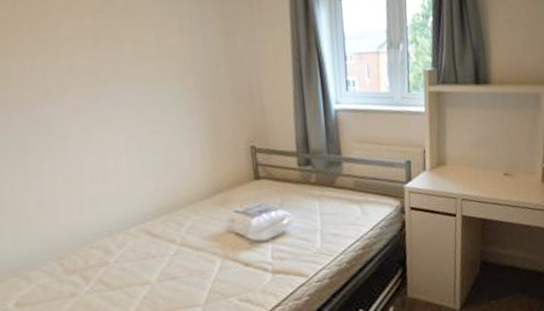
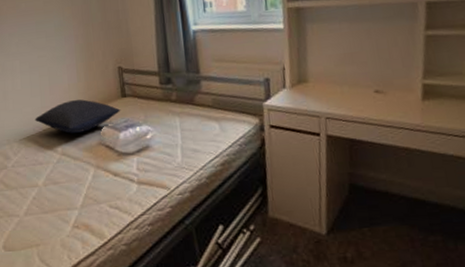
pillow: none [146,182,254,221] -> present [35,99,121,134]

